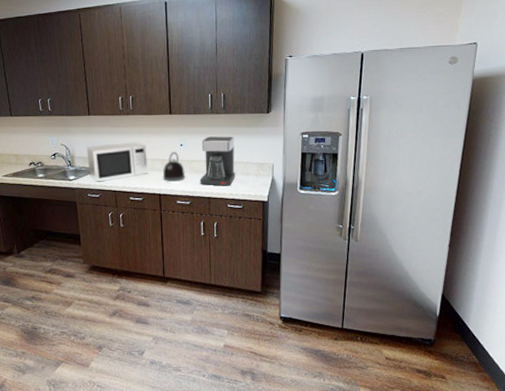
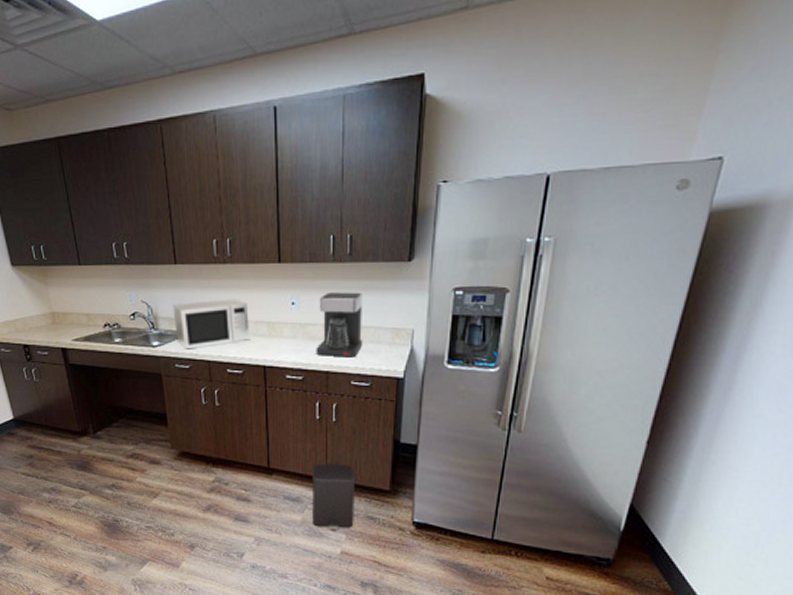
kettle: present [162,151,186,183] -> none [268,311,298,352]
pedal bin: none [200,270,234,326] -> present [313,462,356,529]

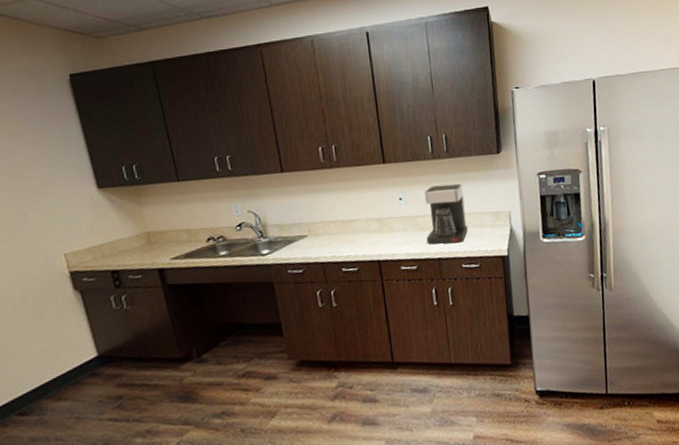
microwave: present [173,298,249,349] -> none [281,199,362,254]
pedal bin: present [313,462,356,529] -> none [436,344,482,415]

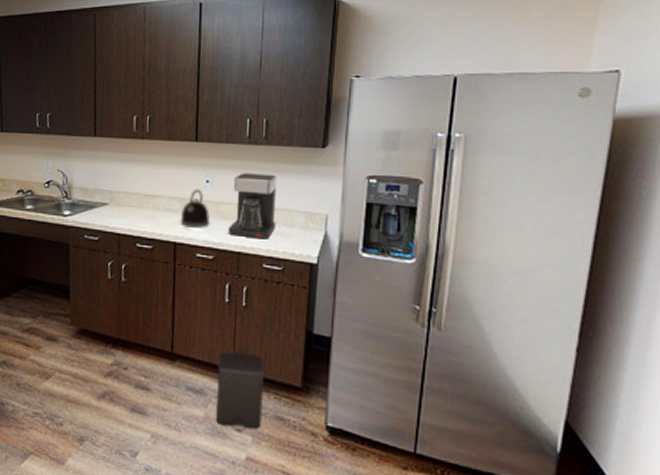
kettle: none [380,207,409,246] -> present [180,188,211,230]
pedal bin: none [436,344,482,415] -> present [216,350,265,430]

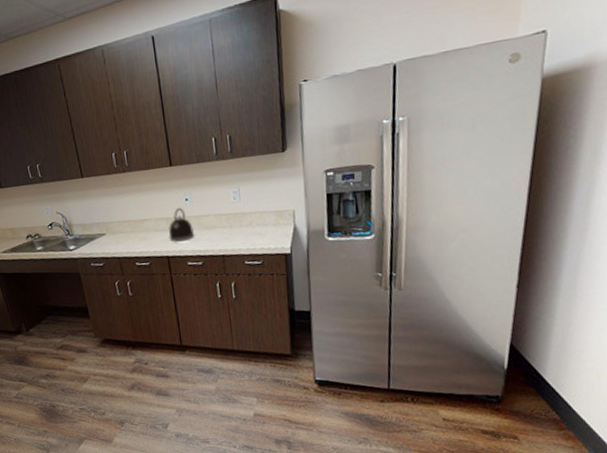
pedal bin: present [216,350,265,430] -> none [220,334,263,394]
coffee maker: present [228,173,277,240] -> none [208,183,252,242]

